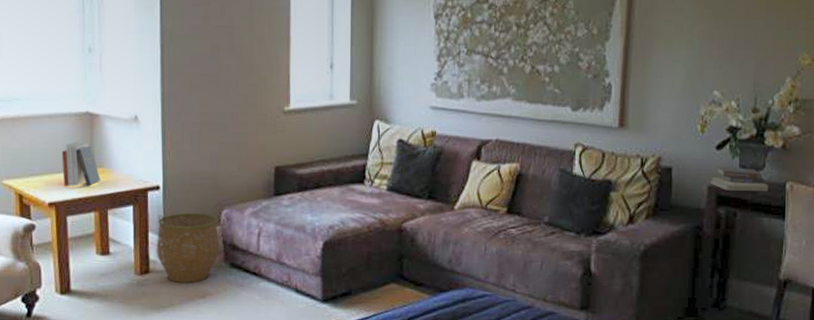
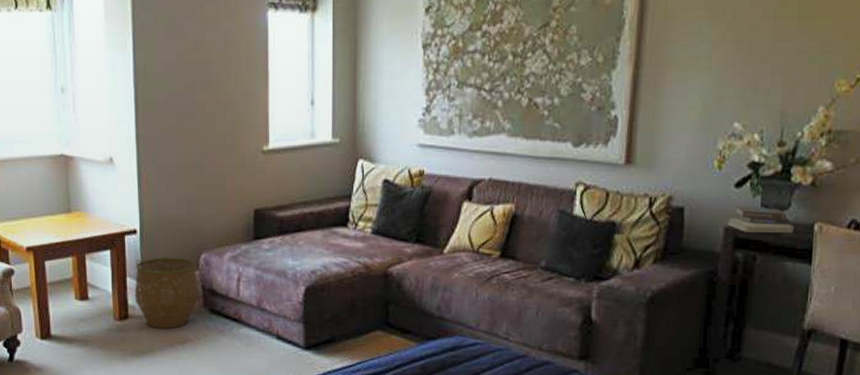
books: present [61,141,101,187] -> none [37,184,78,231]

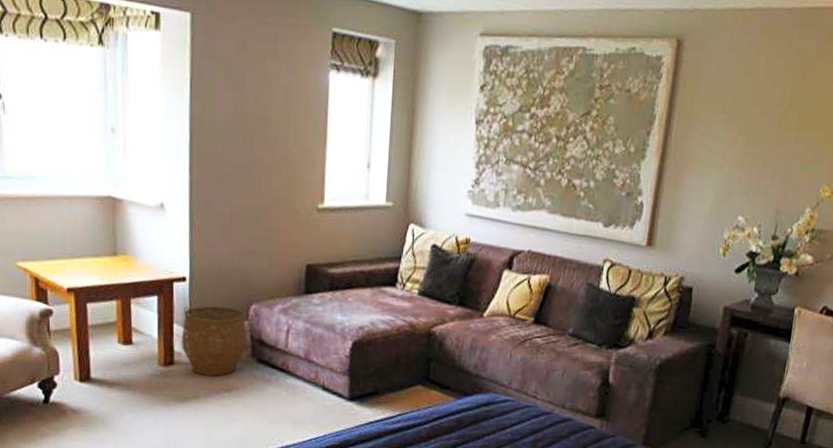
books: present [726,206,795,234] -> none [726,289,780,316]

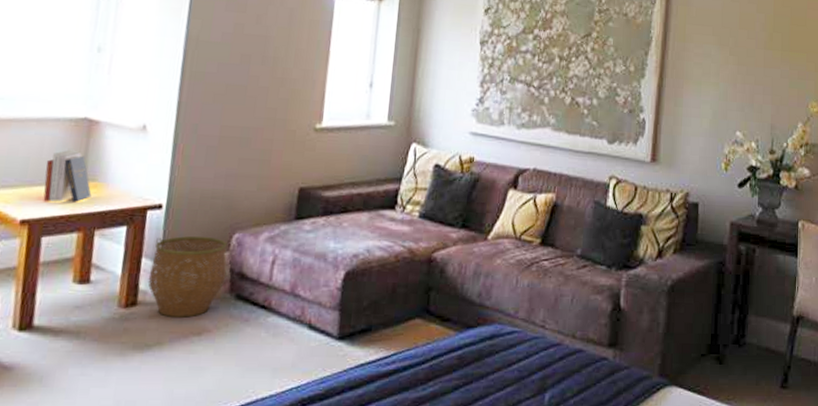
books: none [81,225,124,274] -> present [43,149,92,203]

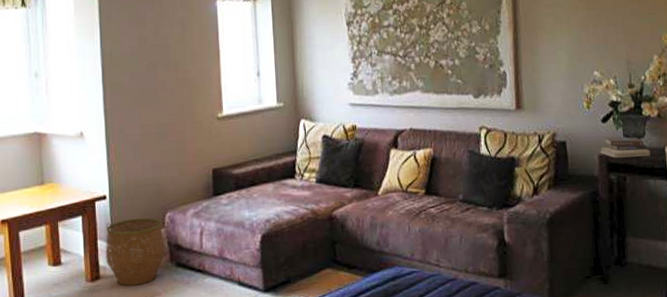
books: present [43,149,92,203] -> none [12,159,51,204]
books: none [732,204,784,230] -> present [600,137,651,158]

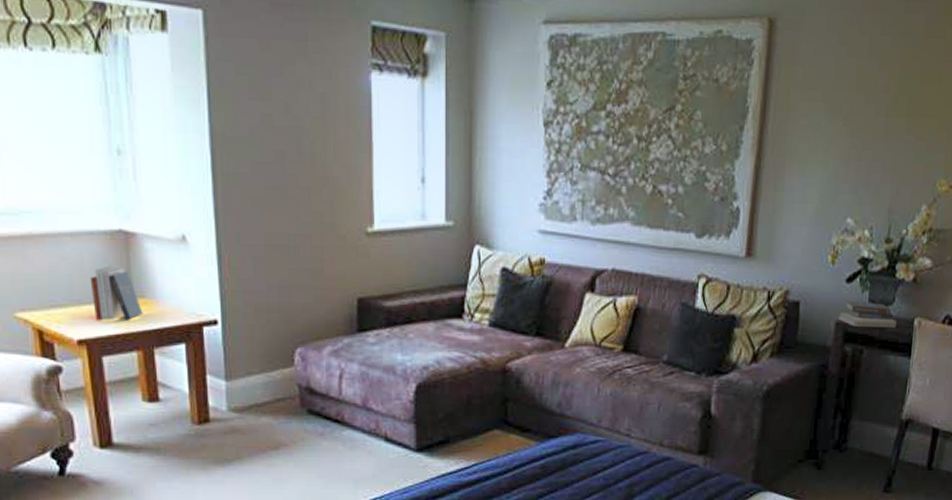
books: none [12,159,51,204] -> present [90,265,143,321]
basket: present [105,218,166,286] -> none [216,351,295,433]

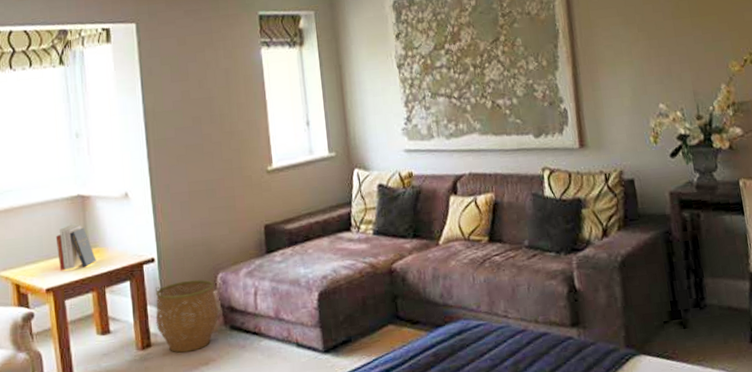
basket: none [216,351,295,433] -> present [155,279,219,353]
books: present [837,301,898,329] -> none [670,171,725,194]

